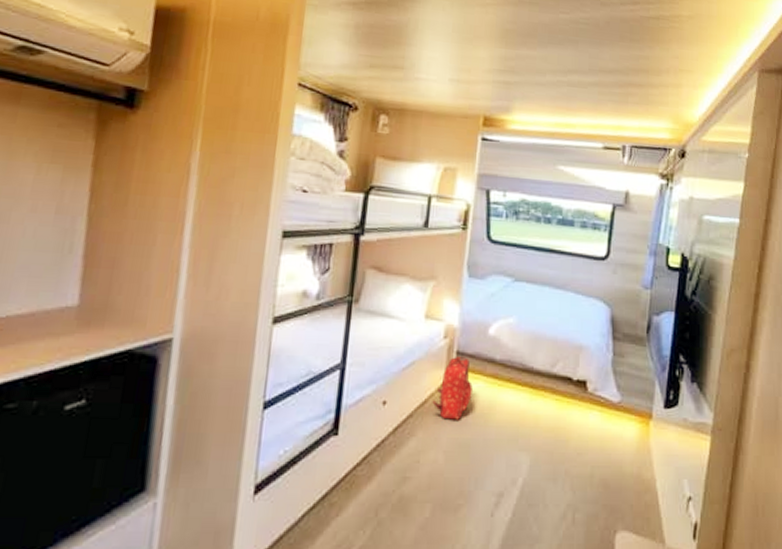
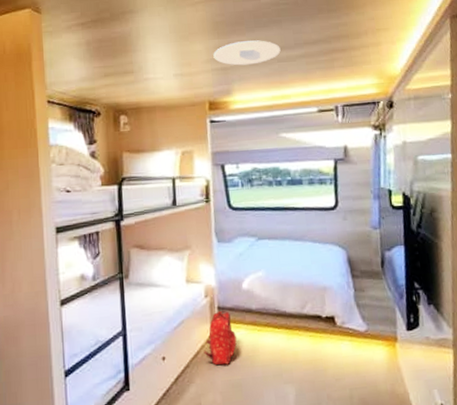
recessed light: none [497,55,573,84] -> present [213,40,281,66]

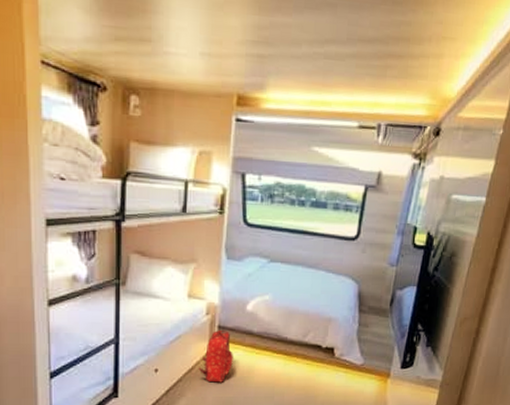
recessed light: present [213,40,281,66] -> none [250,23,330,57]

